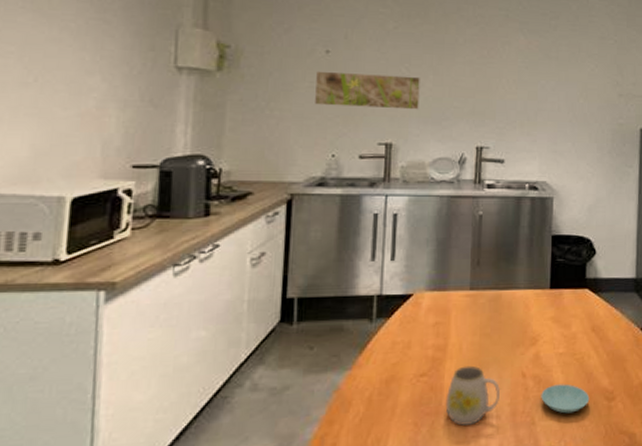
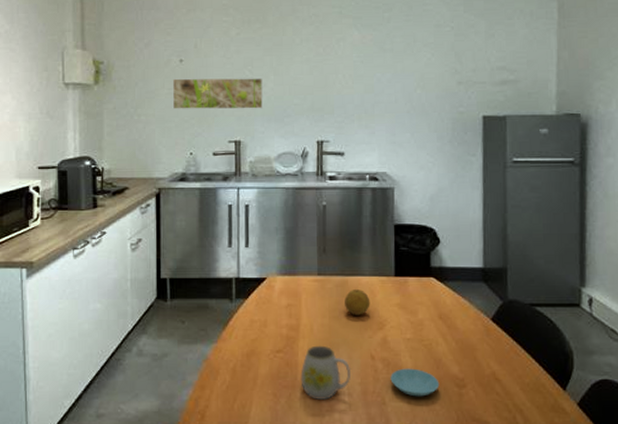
fruit: none [497,304,524,331] -> present [345,290,370,315]

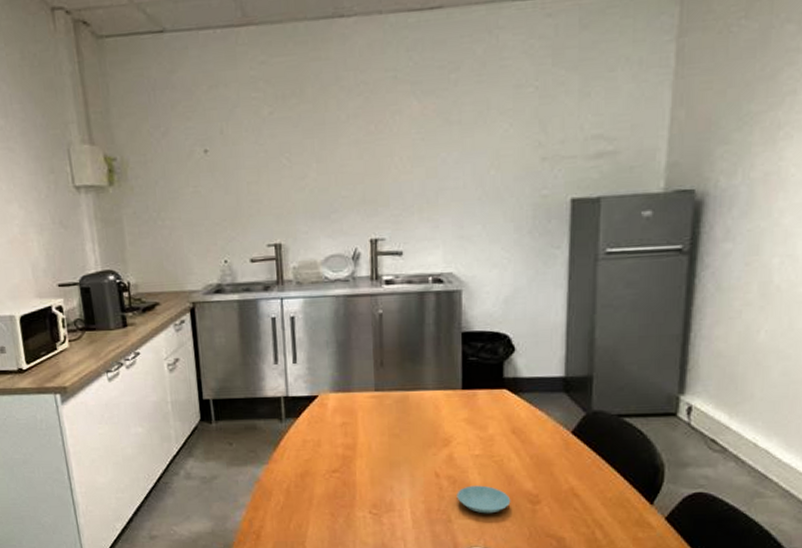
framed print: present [172,78,263,110] -> none [197,166,305,211]
mug: present [300,345,351,401] -> none [359,464,414,519]
fruit: present [345,290,370,315] -> none [406,405,435,432]

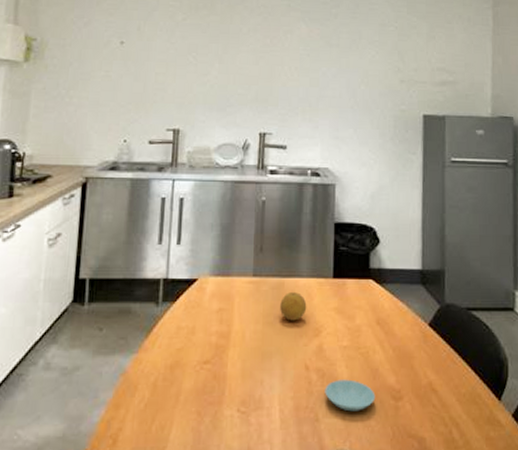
fruit: none [406,405,435,432] -> present [280,292,307,321]

